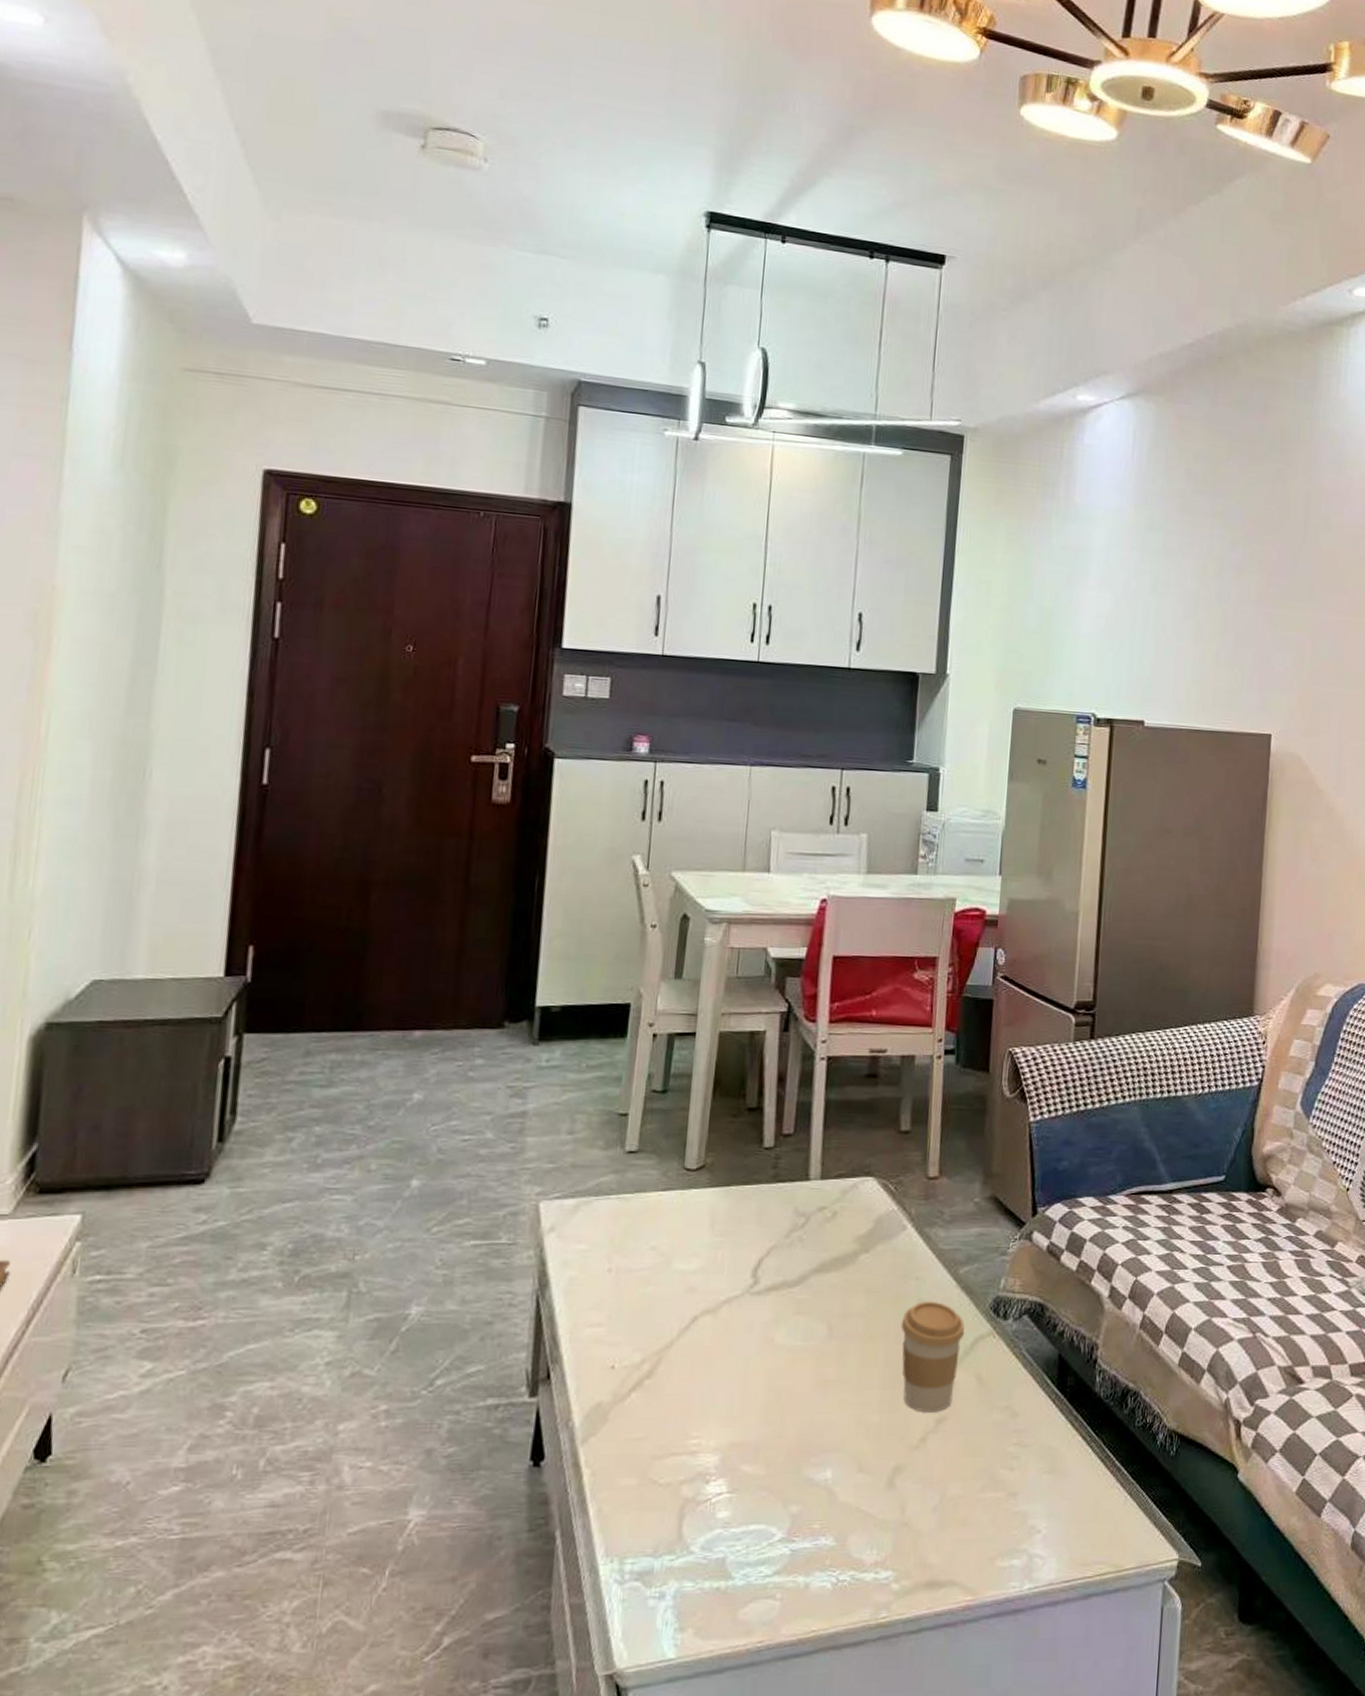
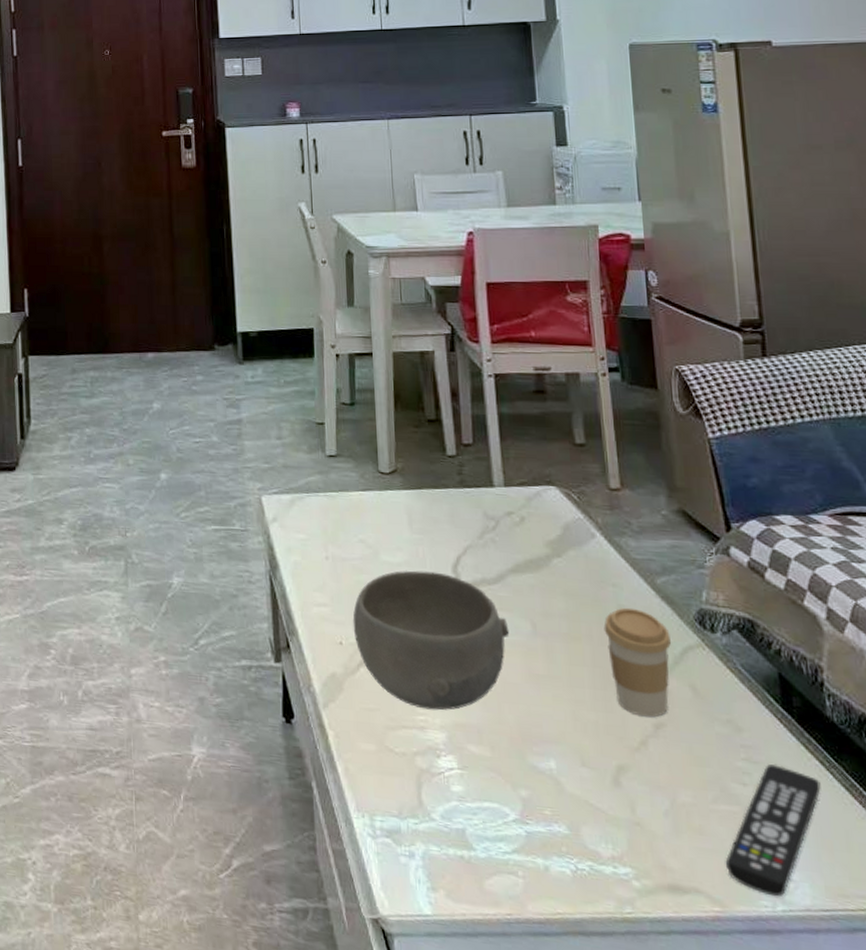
bowl: none [629,1278,804,1432] -> present [352,570,510,711]
remote control: none [983,1444,1080,1576] -> present [725,763,821,897]

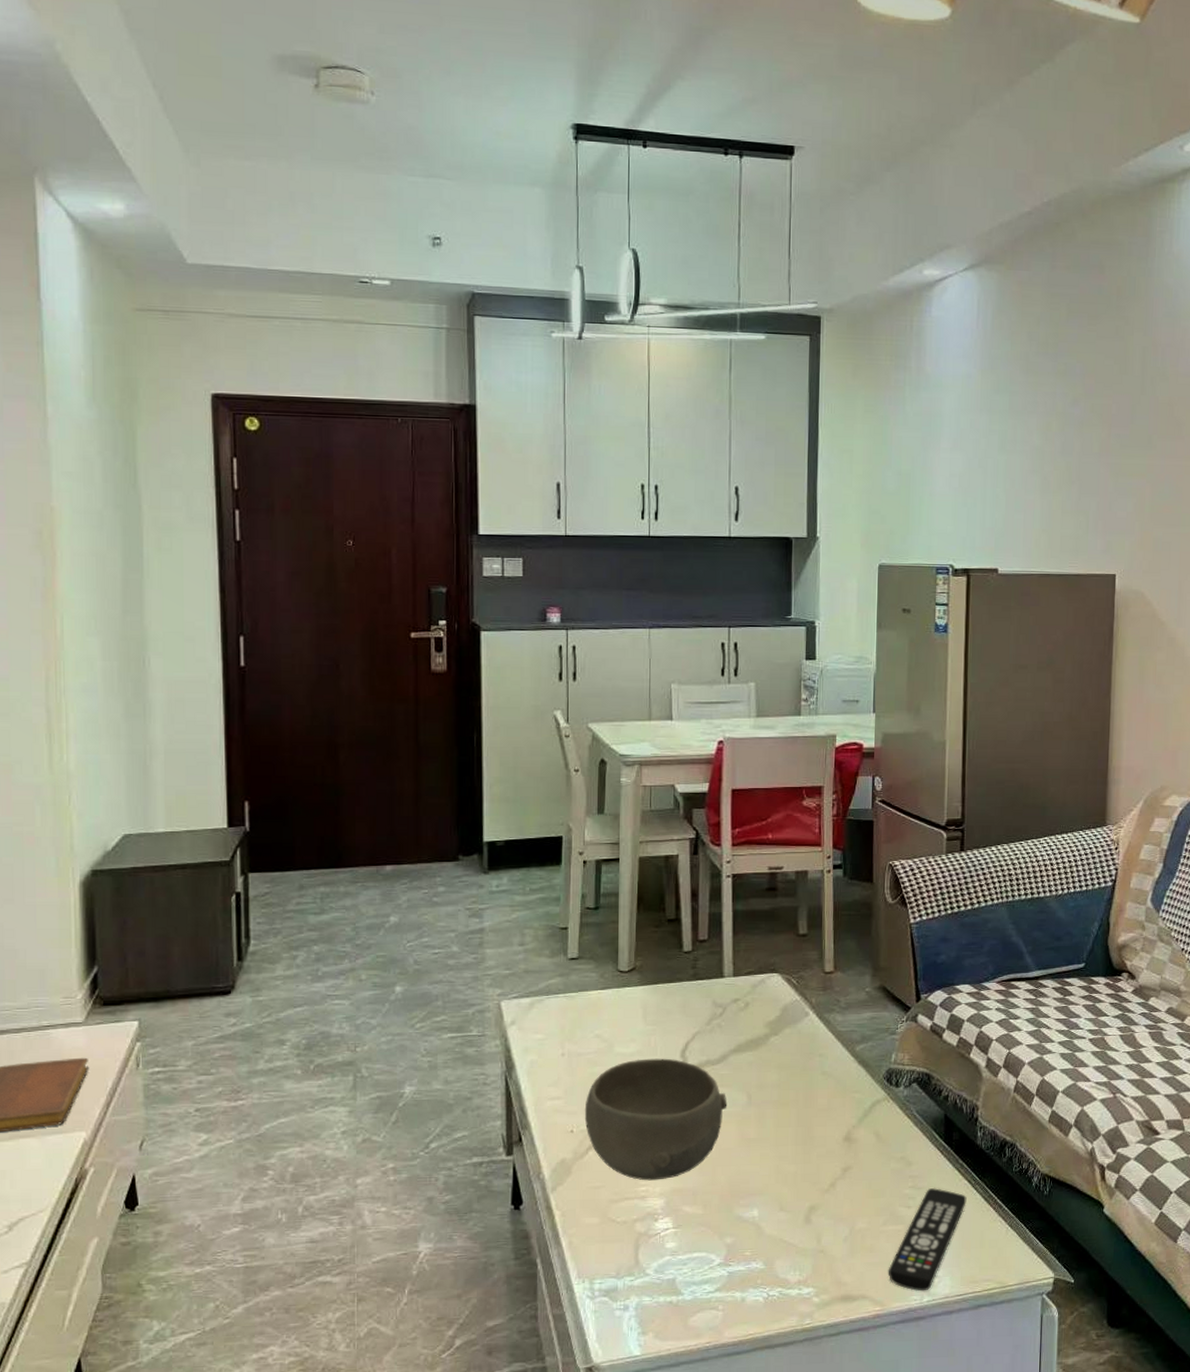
coffee cup: present [603,607,672,718] -> none [808,1073,864,1163]

